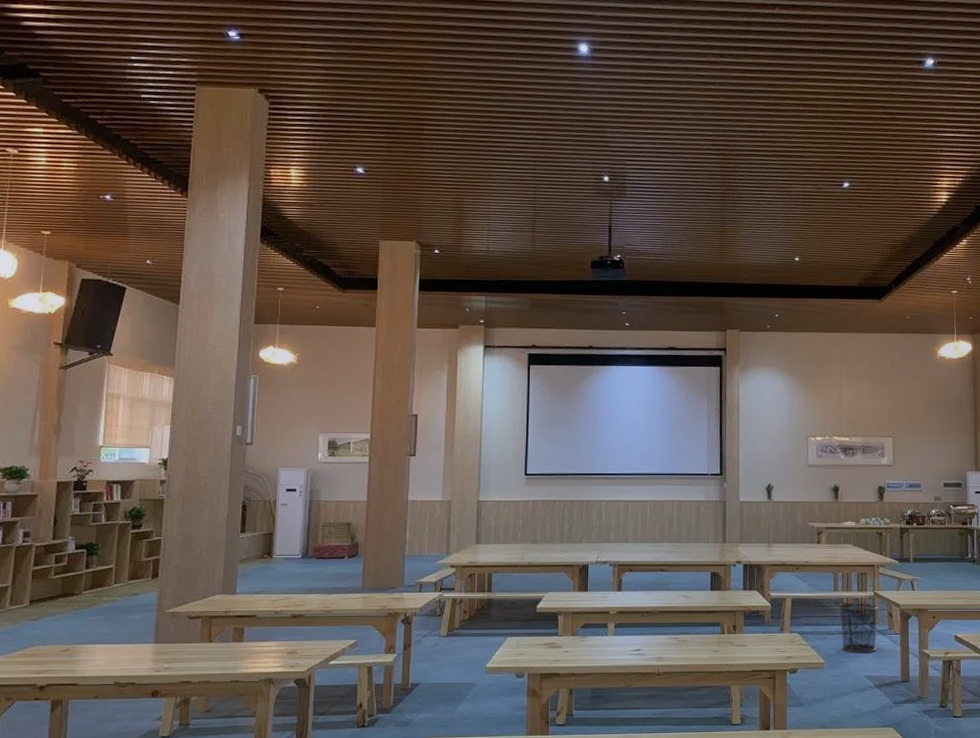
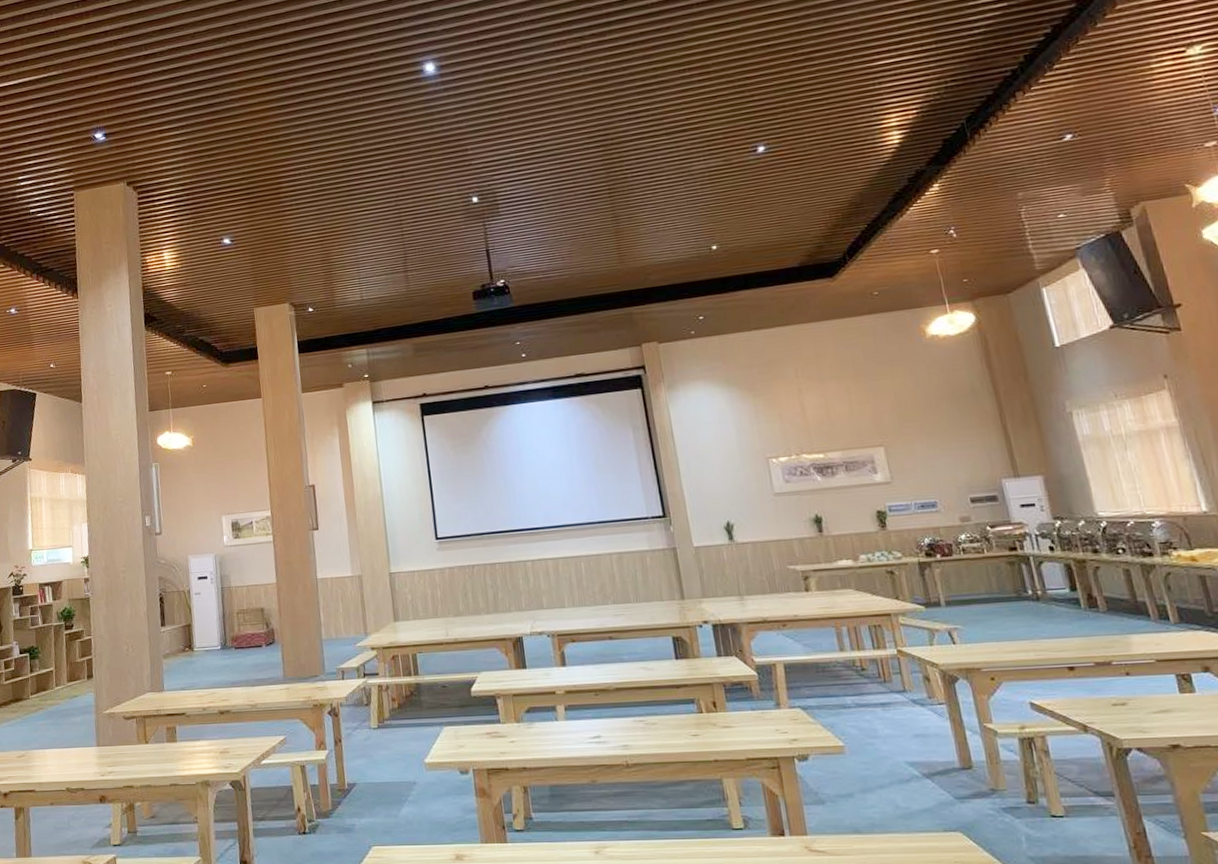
waste bin: present [839,603,878,653] -> none [850,664,916,732]

